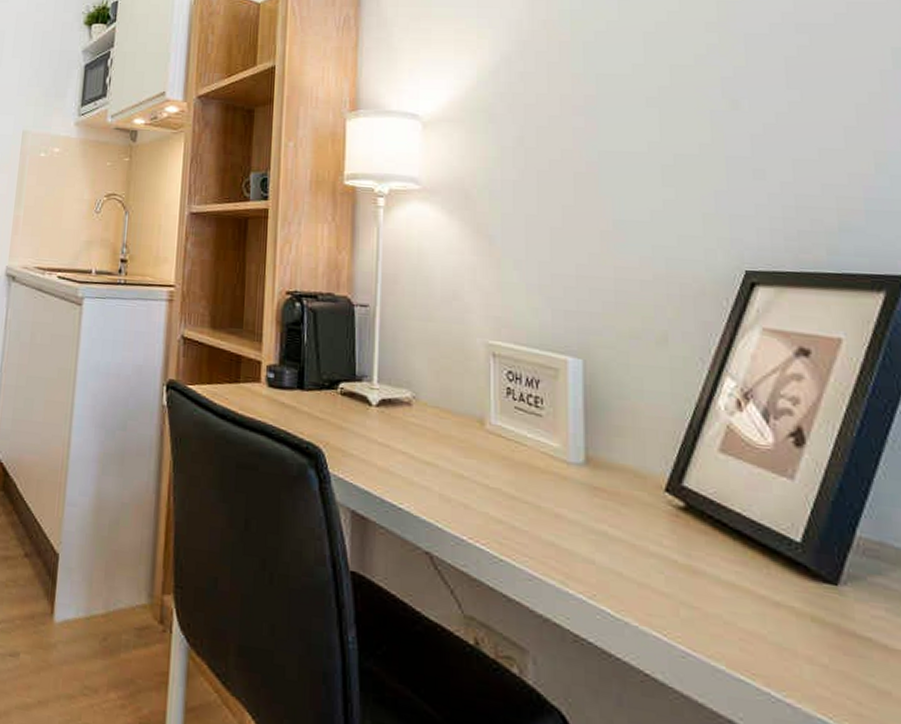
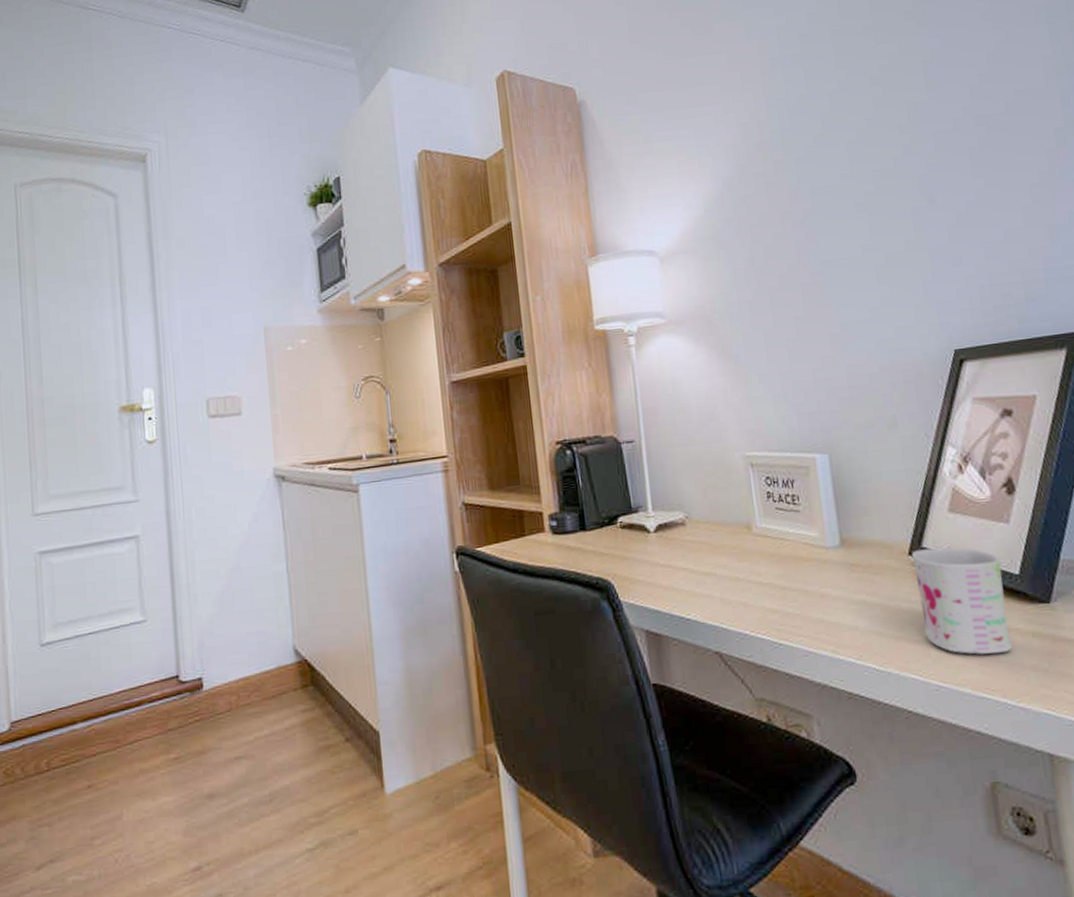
mug: none [668,487,784,632] -> present [911,547,1012,655]

